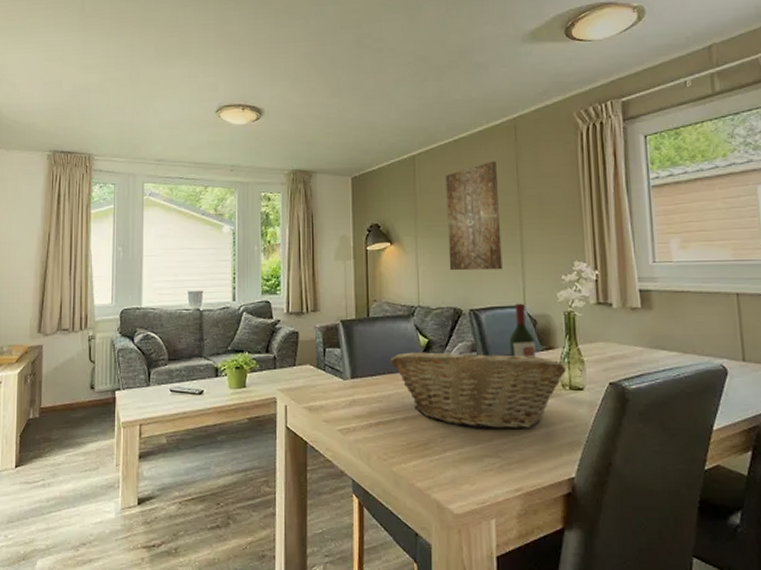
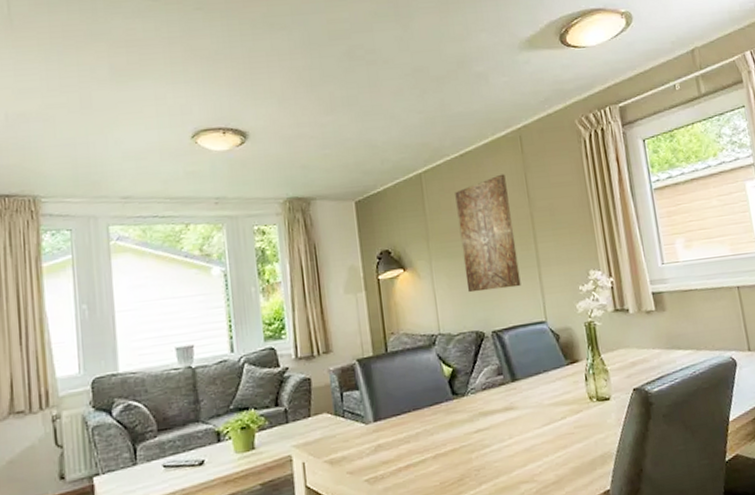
fruit basket: present [390,348,566,429] -> none [414,371,592,456]
wine bottle: present [509,303,536,357] -> none [534,319,562,376]

